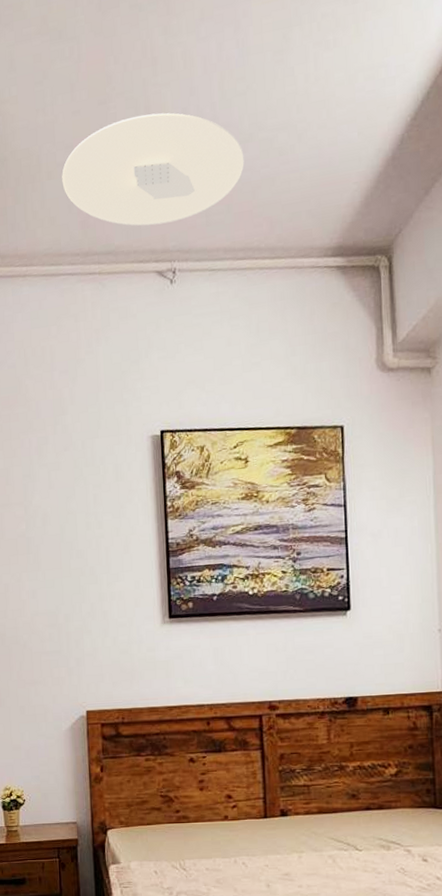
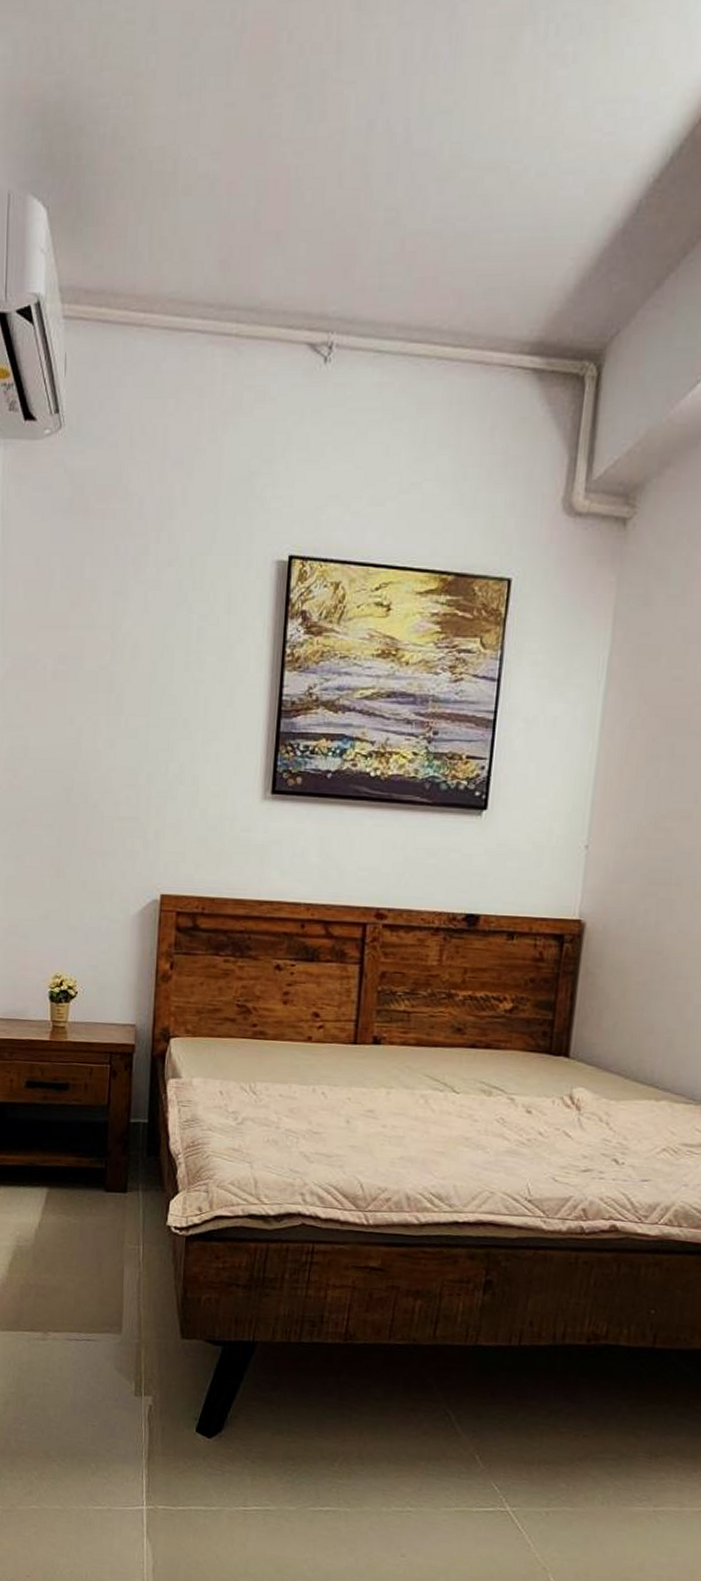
ceiling light: present [62,112,244,226] -> none [202,121,438,280]

